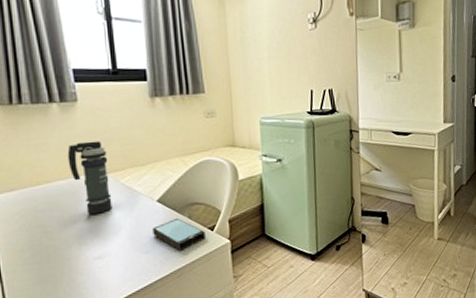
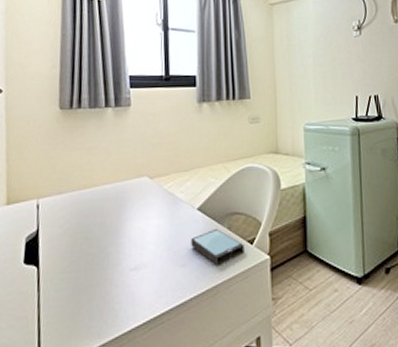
smoke grenade: present [67,140,112,215] -> none [116,145,154,221]

